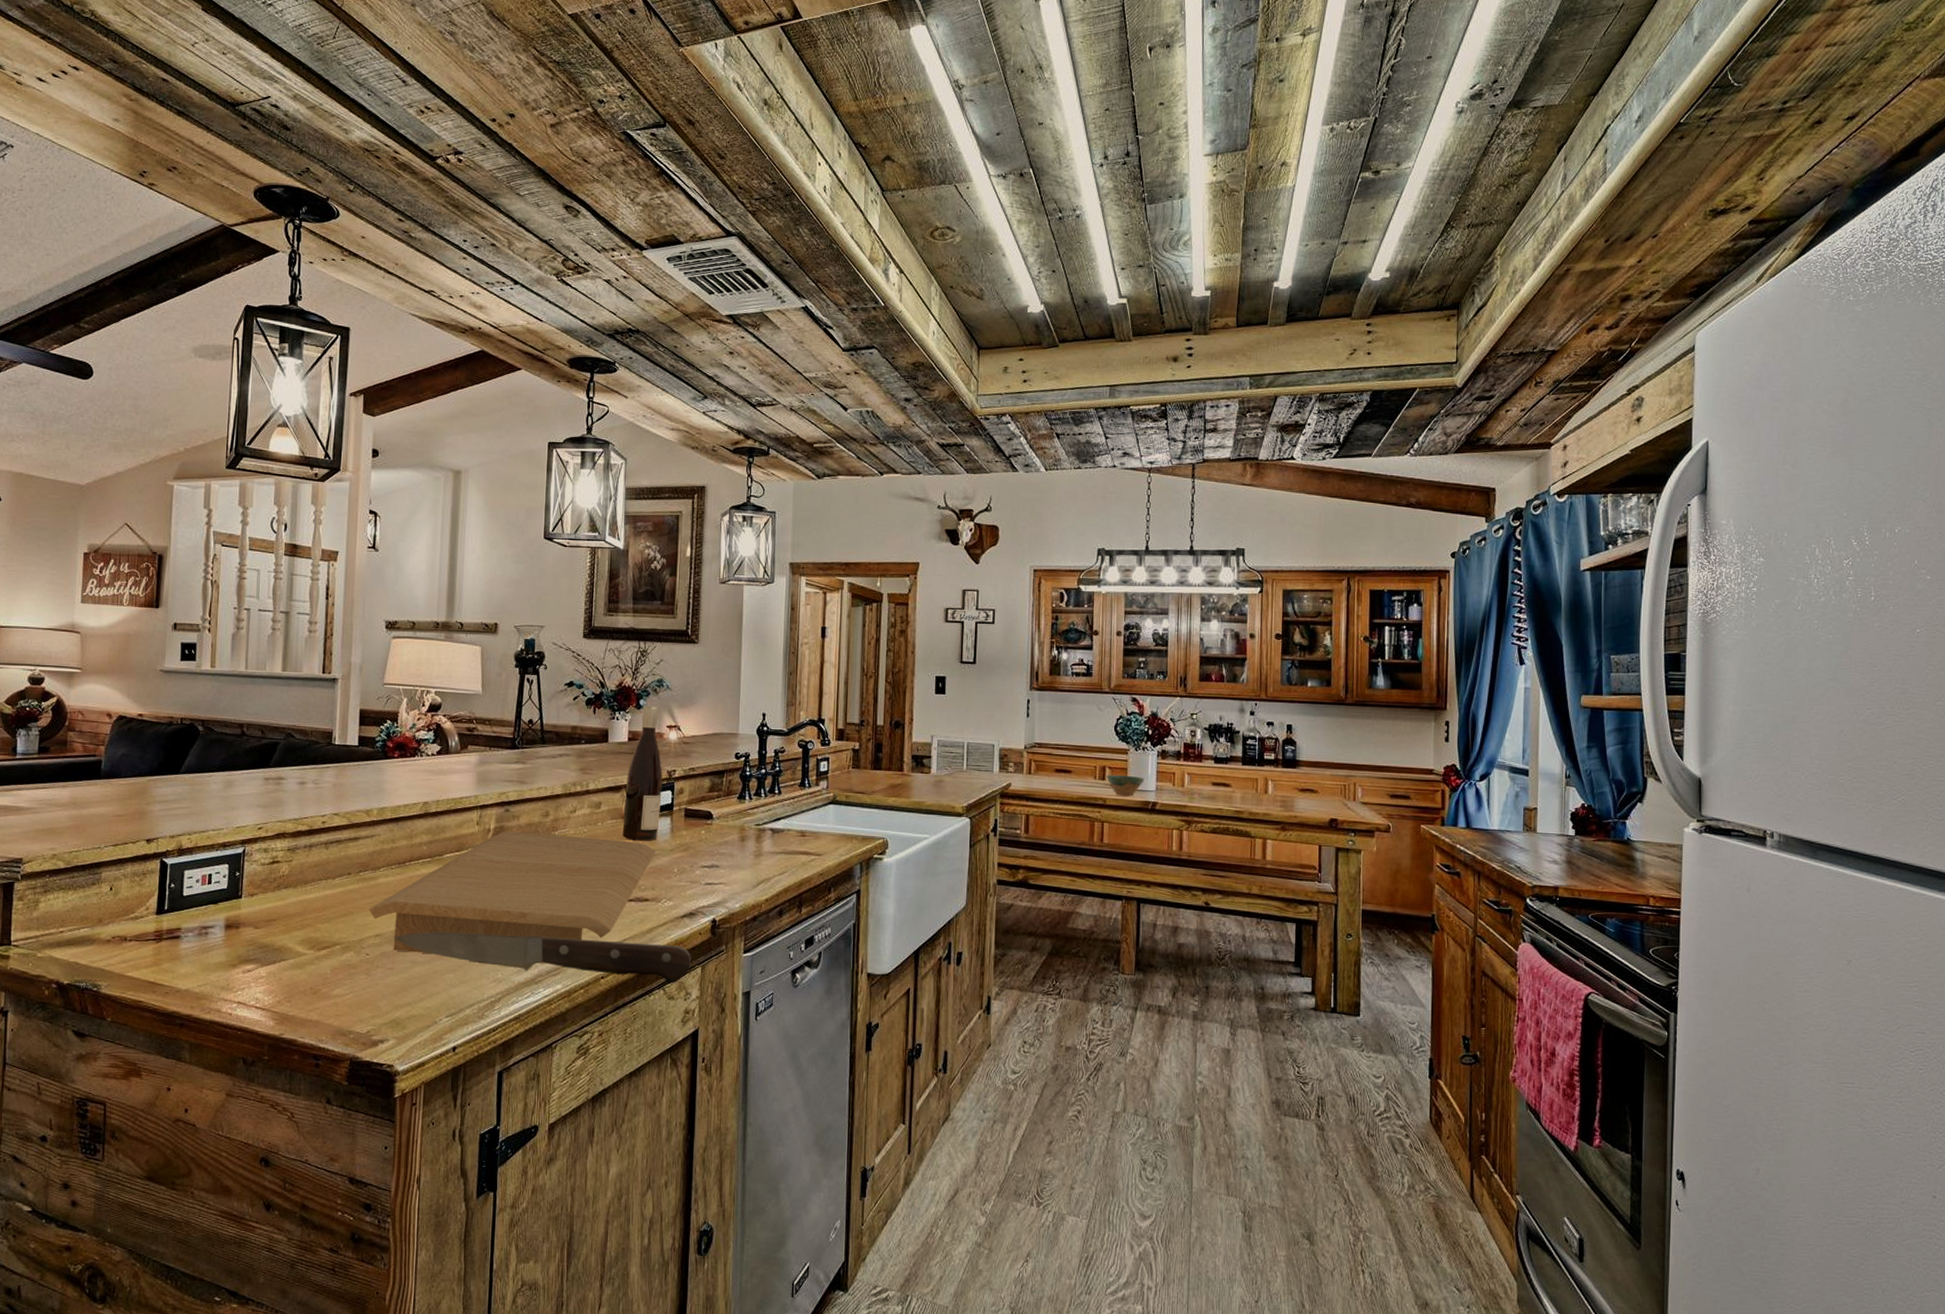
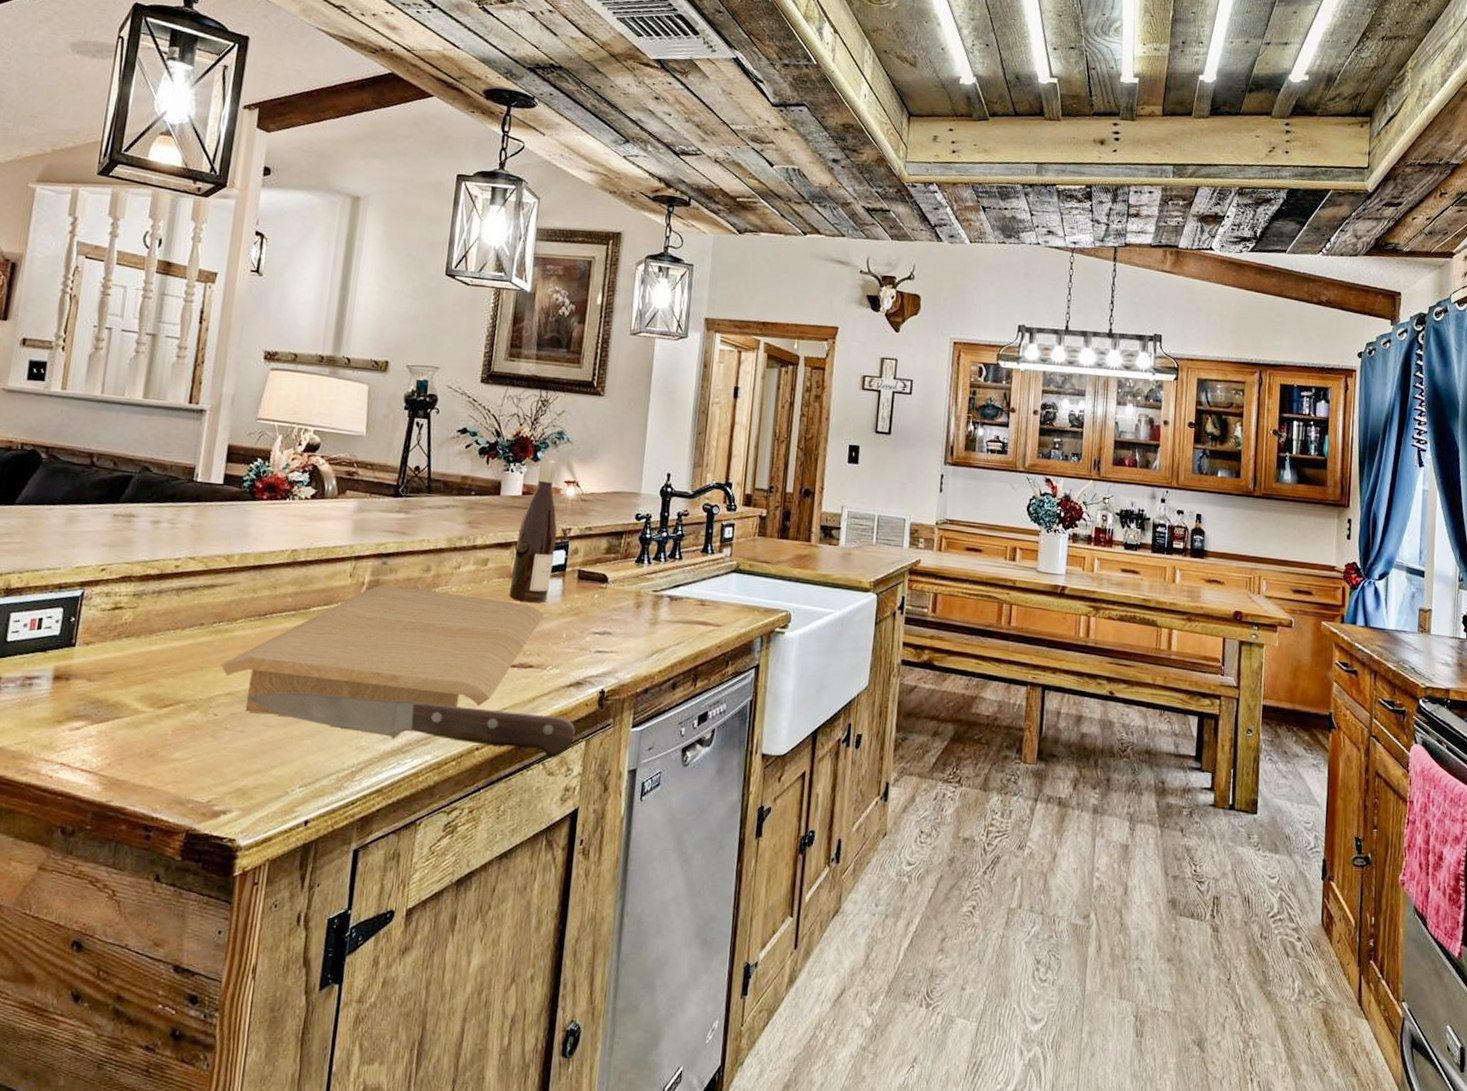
bowl: present [1105,774,1145,797] -> none [1016,555,1055,580]

